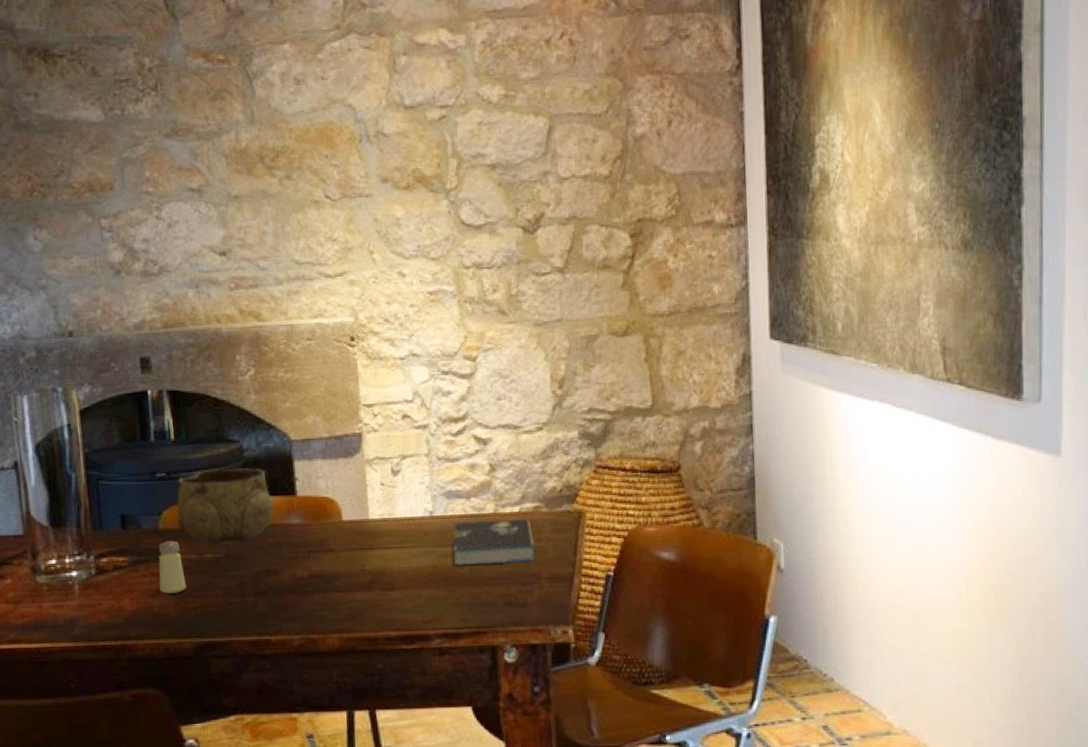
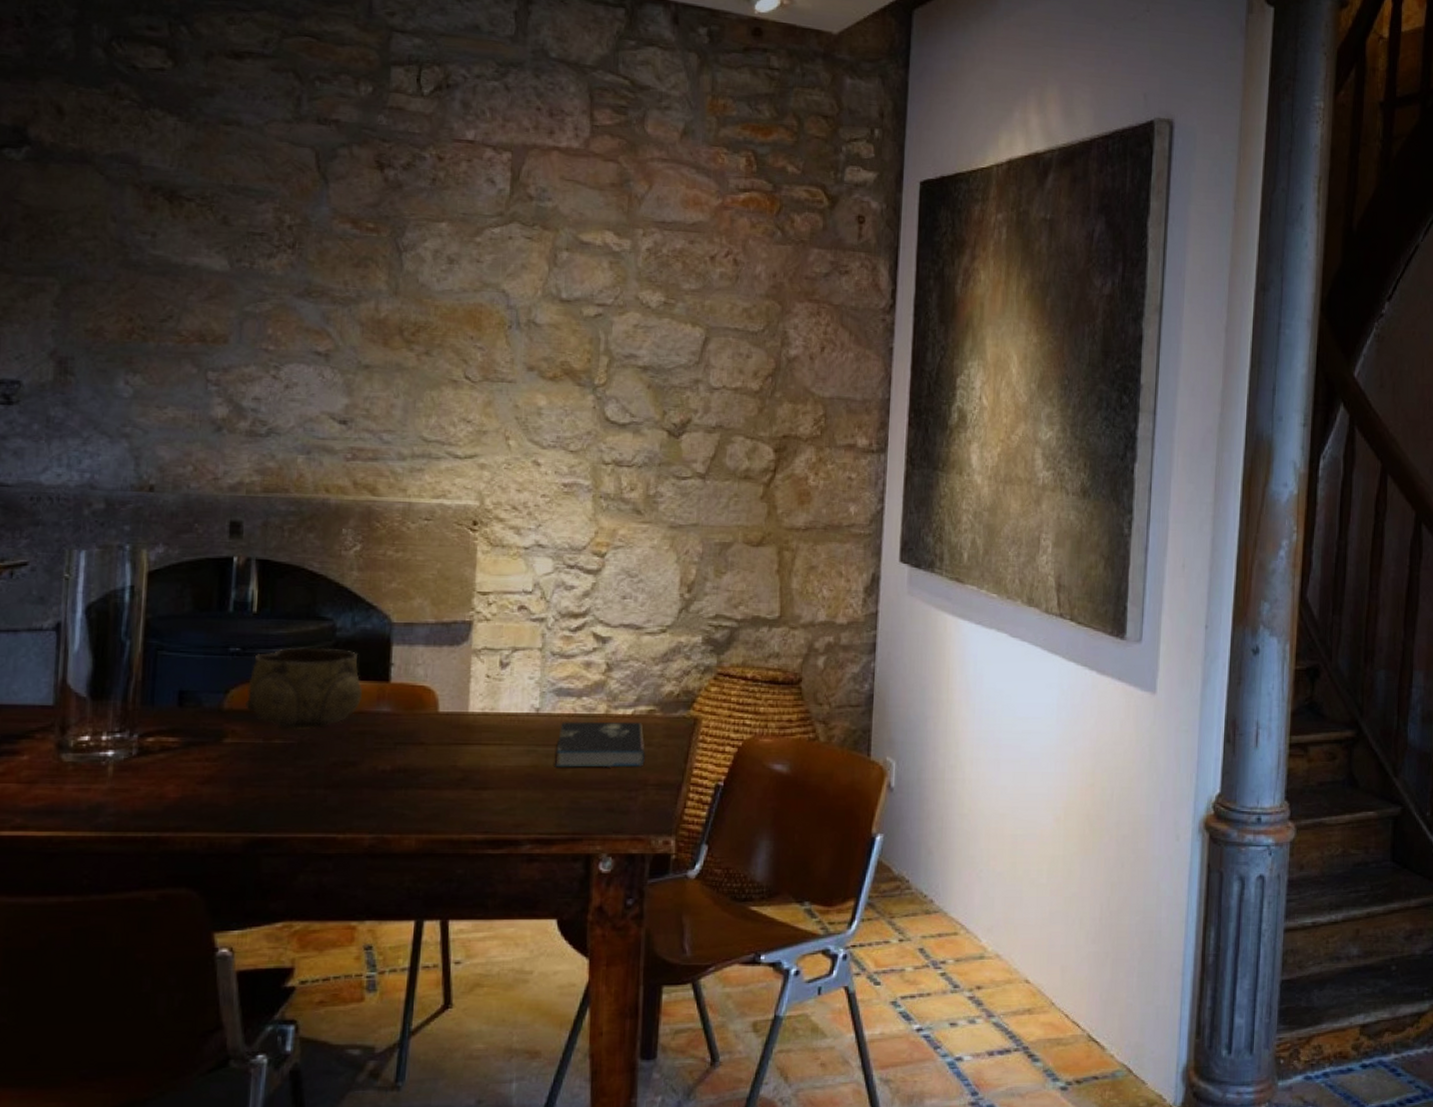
saltshaker: present [158,541,187,594] -> none [213,722,247,781]

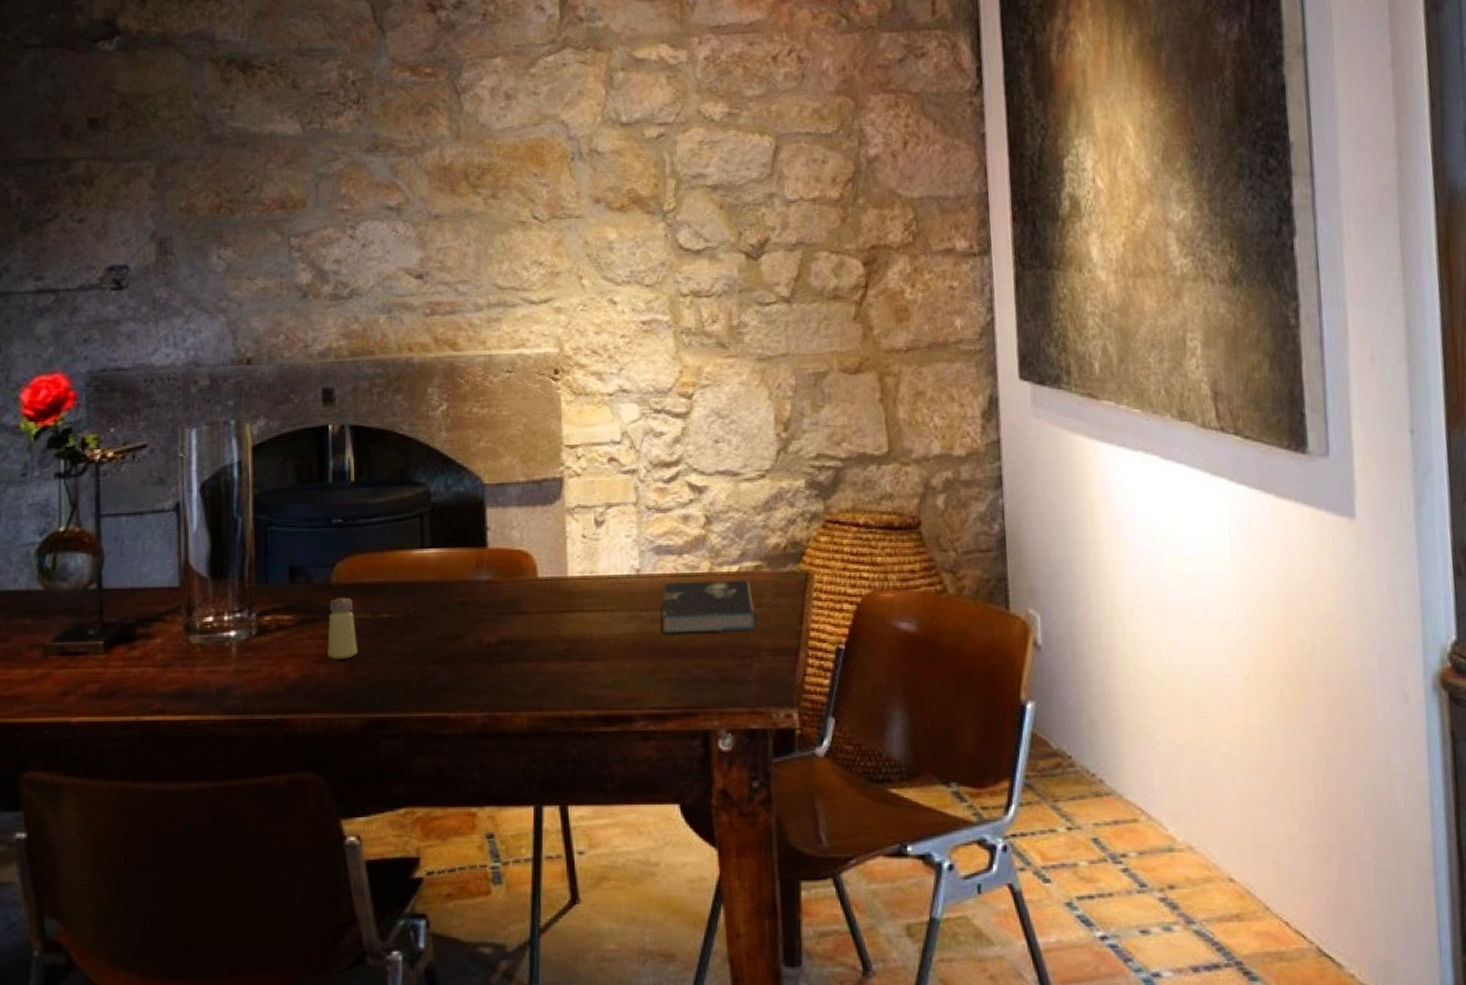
saltshaker: none [213,722,247,781] -> present [327,597,359,659]
decorative bowl: present [245,647,363,731] -> none [352,514,462,604]

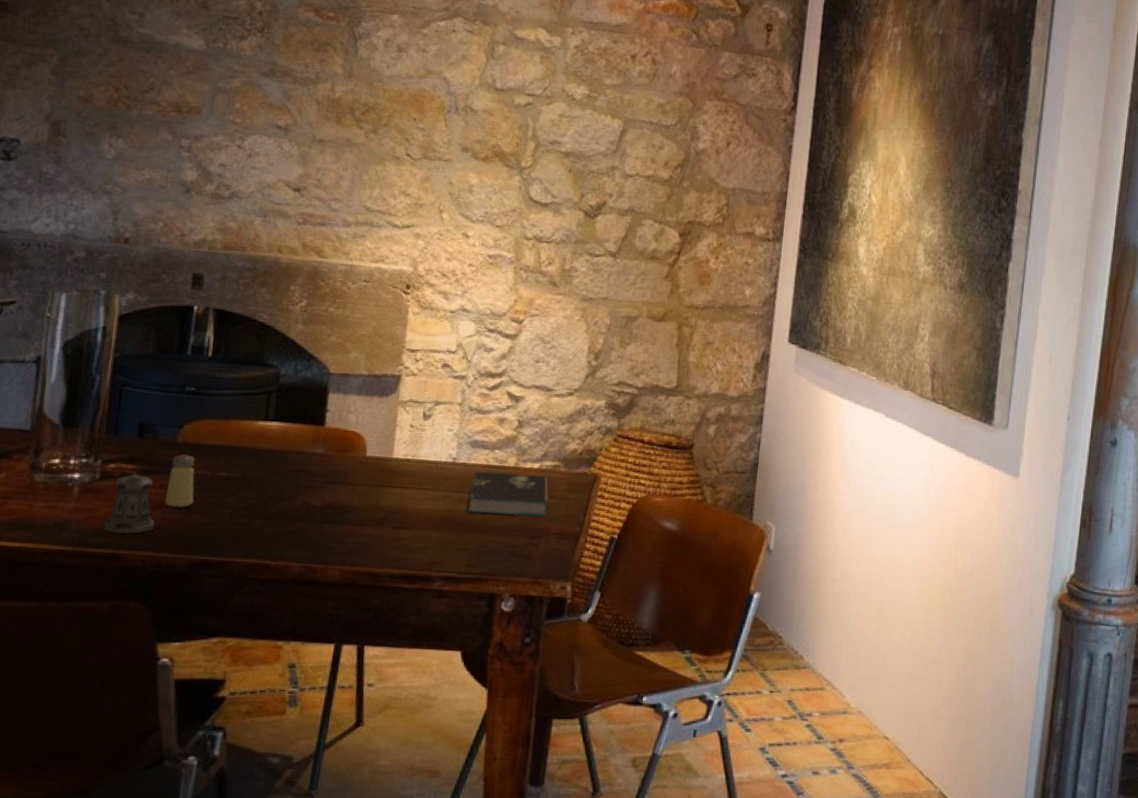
pepper shaker: none [269,623,321,696] -> present [104,472,155,534]

